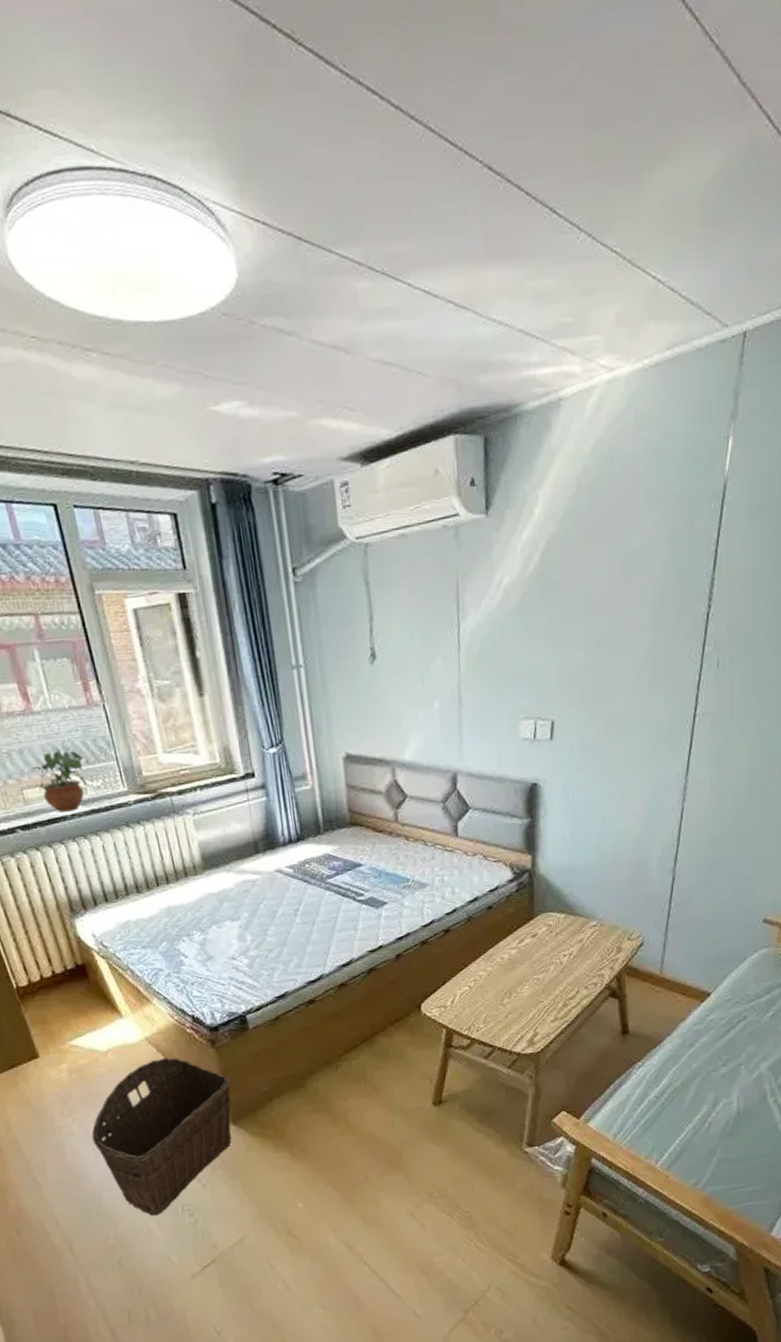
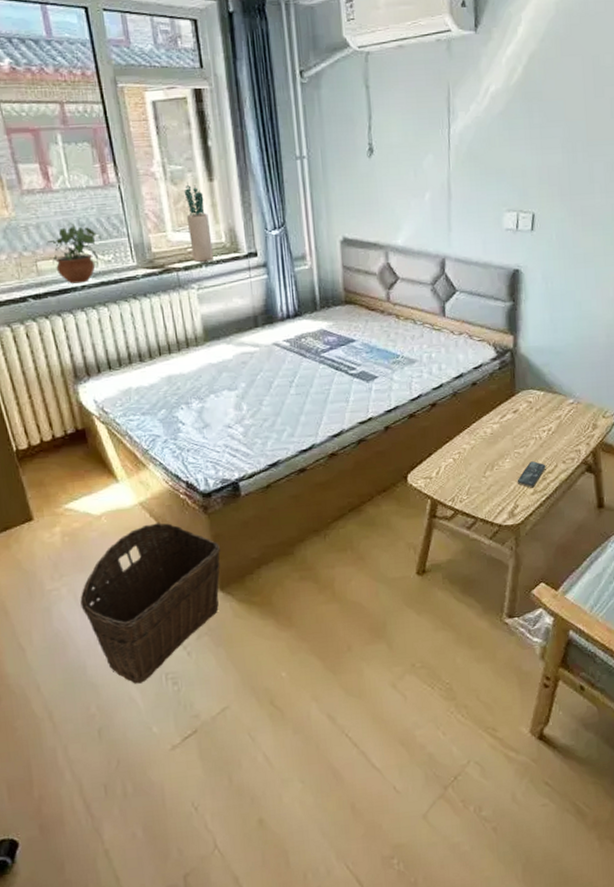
vase: none [172,697,209,785] -> present [183,181,214,262]
mobile phone: none [536,987,567,1016] -> present [517,461,546,489]

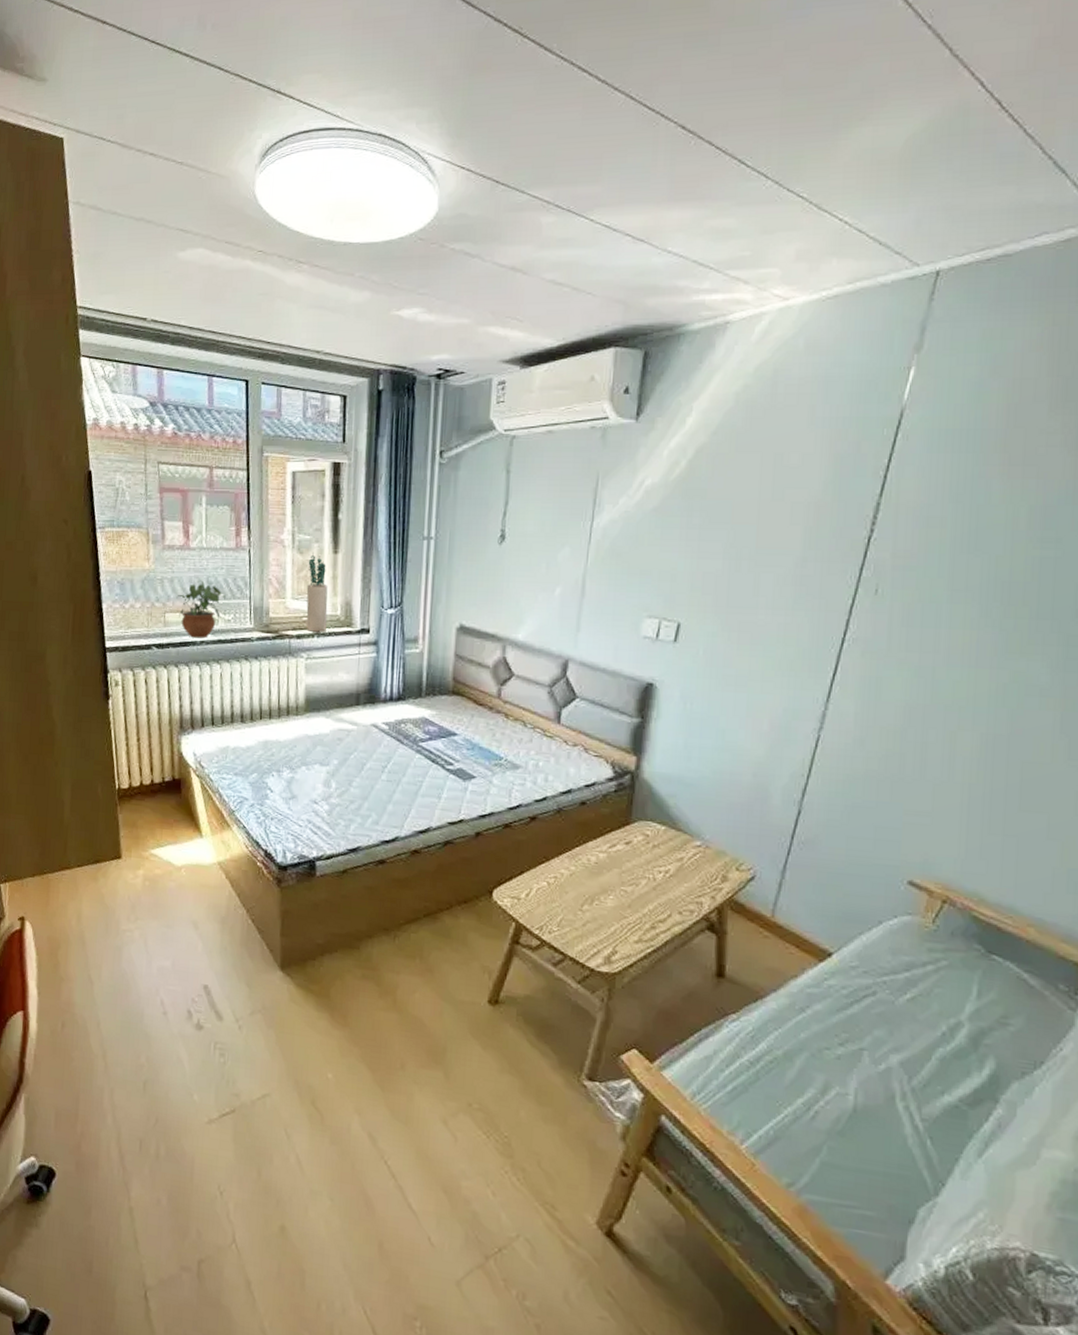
wicker basket: present [80,523,221,684] -> none [149,885,288,1046]
mobile phone: present [517,461,546,489] -> none [619,904,657,937]

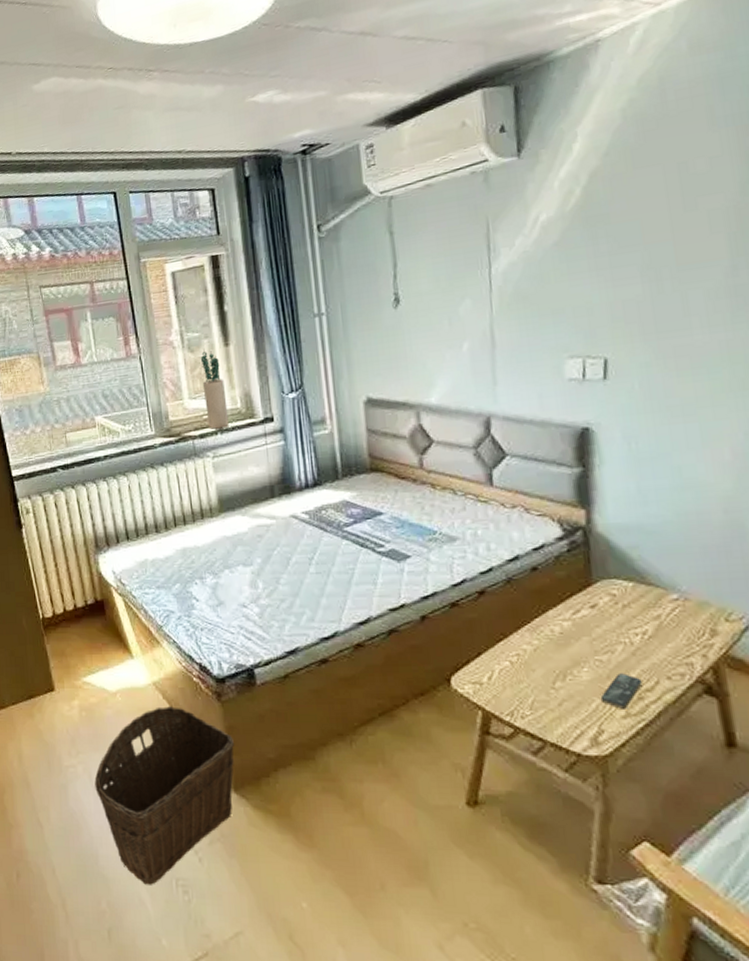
wicker basket: none [149,885,288,1046] -> present [94,706,235,885]
potted plant: present [176,580,226,638] -> none [75,394,123,454]
mobile phone: none [619,904,657,937] -> present [600,673,643,711]

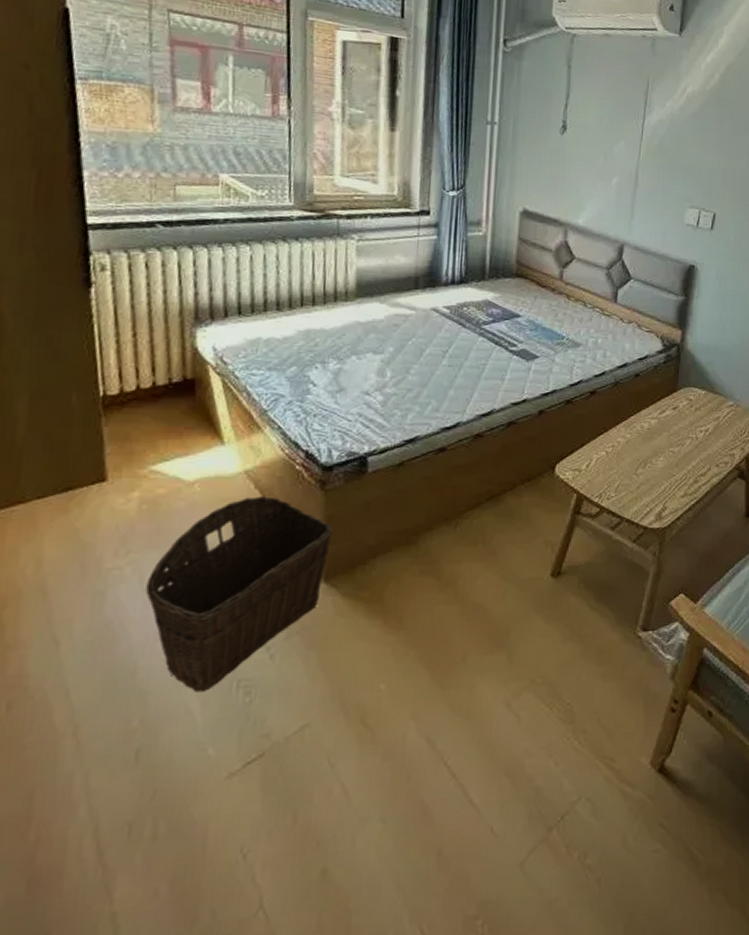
vase: present [200,348,229,429] -> none [358,127,384,213]
mobile phone: present [600,673,643,711] -> none [668,462,699,491]

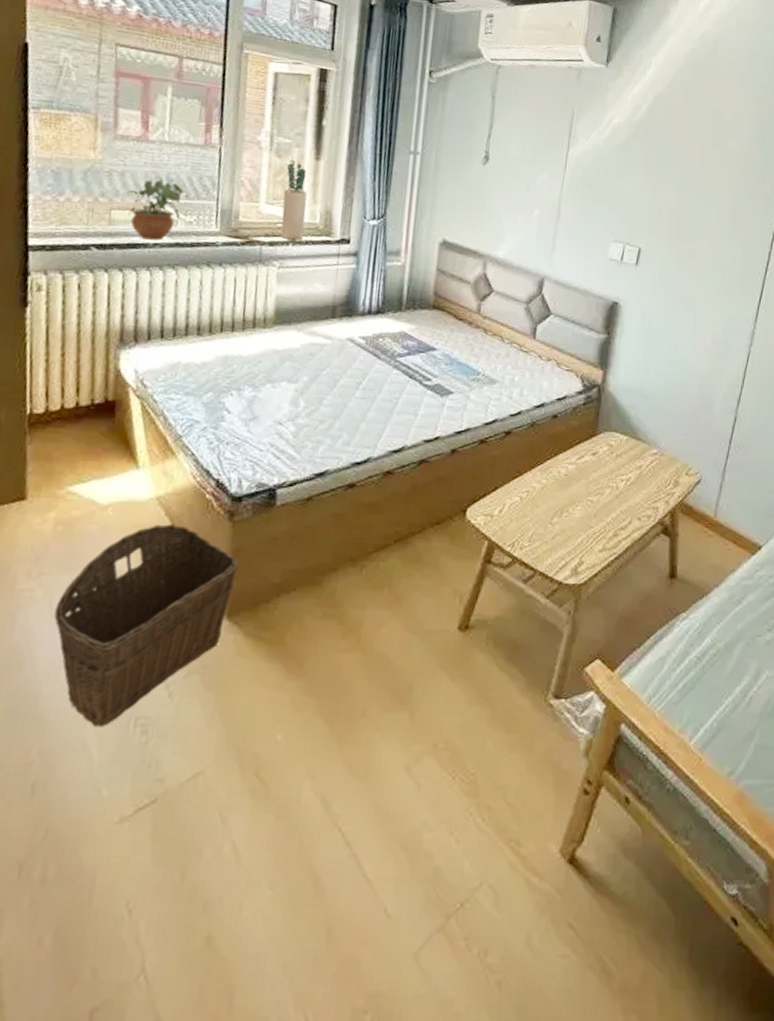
potted plant: none [192,150,258,216] -> present [127,176,188,241]
vase: none [358,127,384,213] -> present [281,156,307,240]

